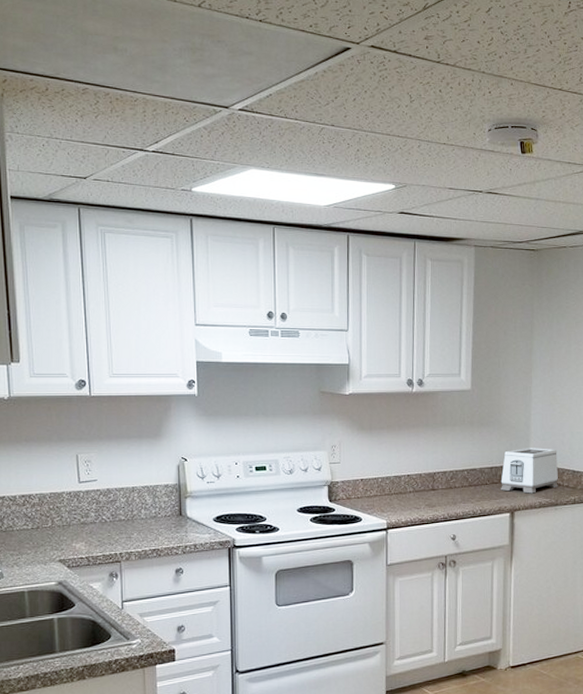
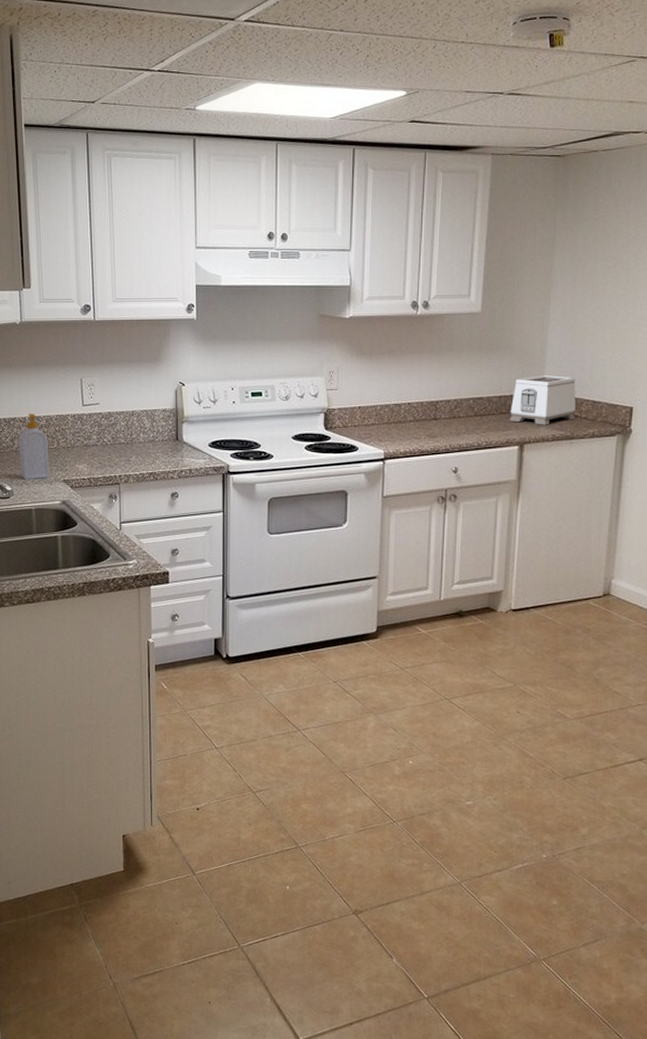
soap bottle: none [8,492,43,561] -> present [18,413,49,480]

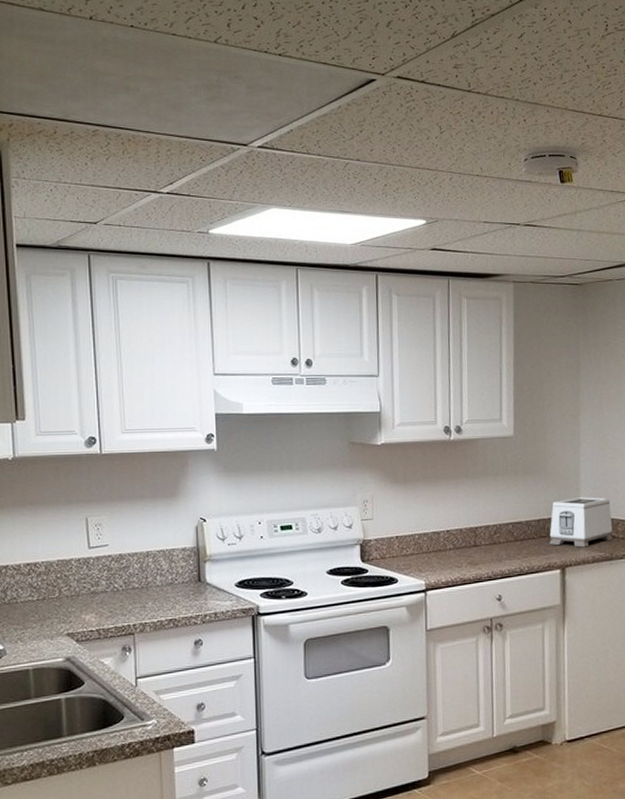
soap bottle: present [18,413,49,480] -> none [12,559,49,636]

